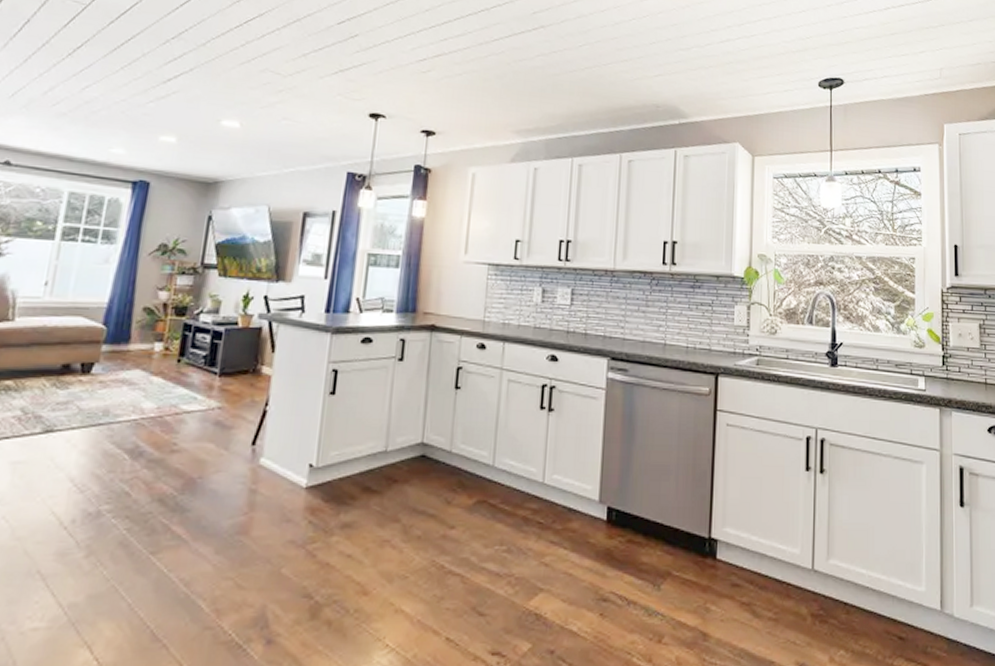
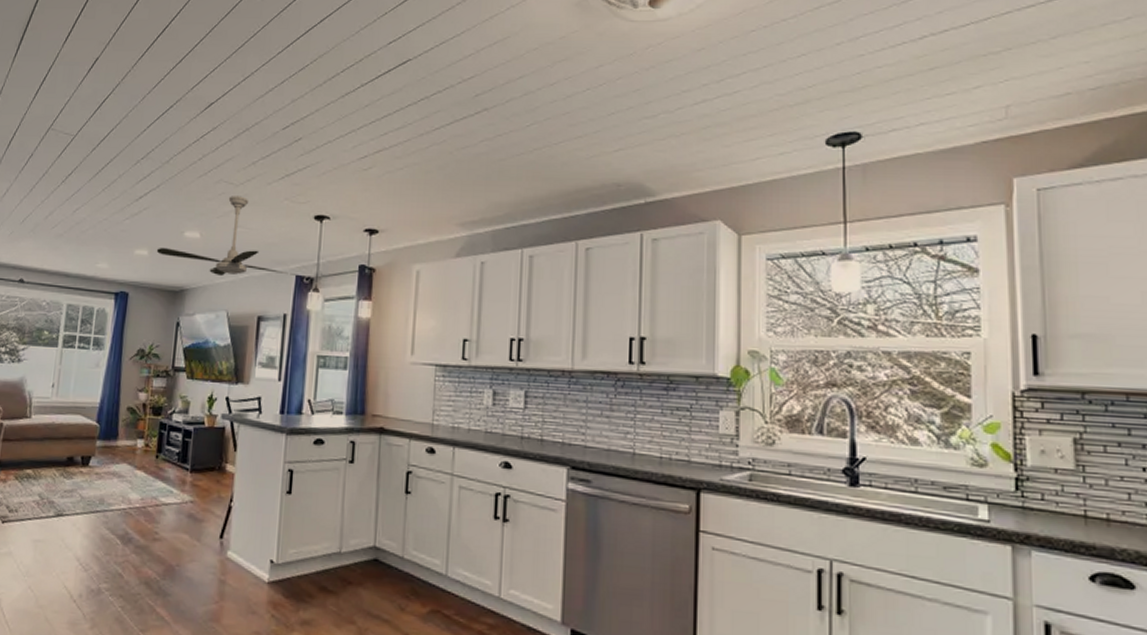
ceiling fan: none [186,86,350,172] -> present [156,196,299,277]

